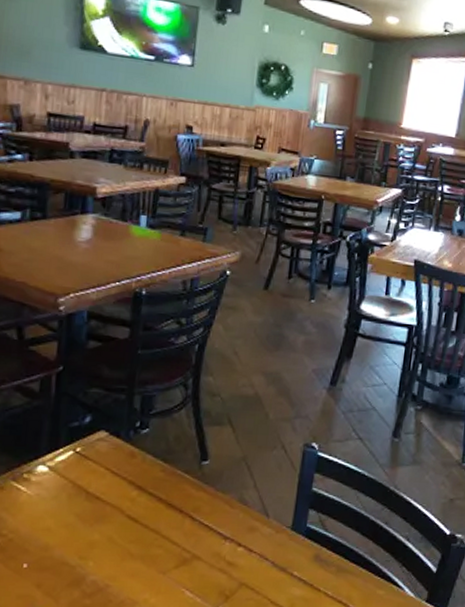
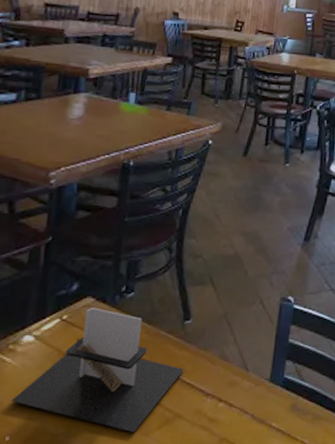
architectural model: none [27,442,202,570] -> present [11,308,184,433]

